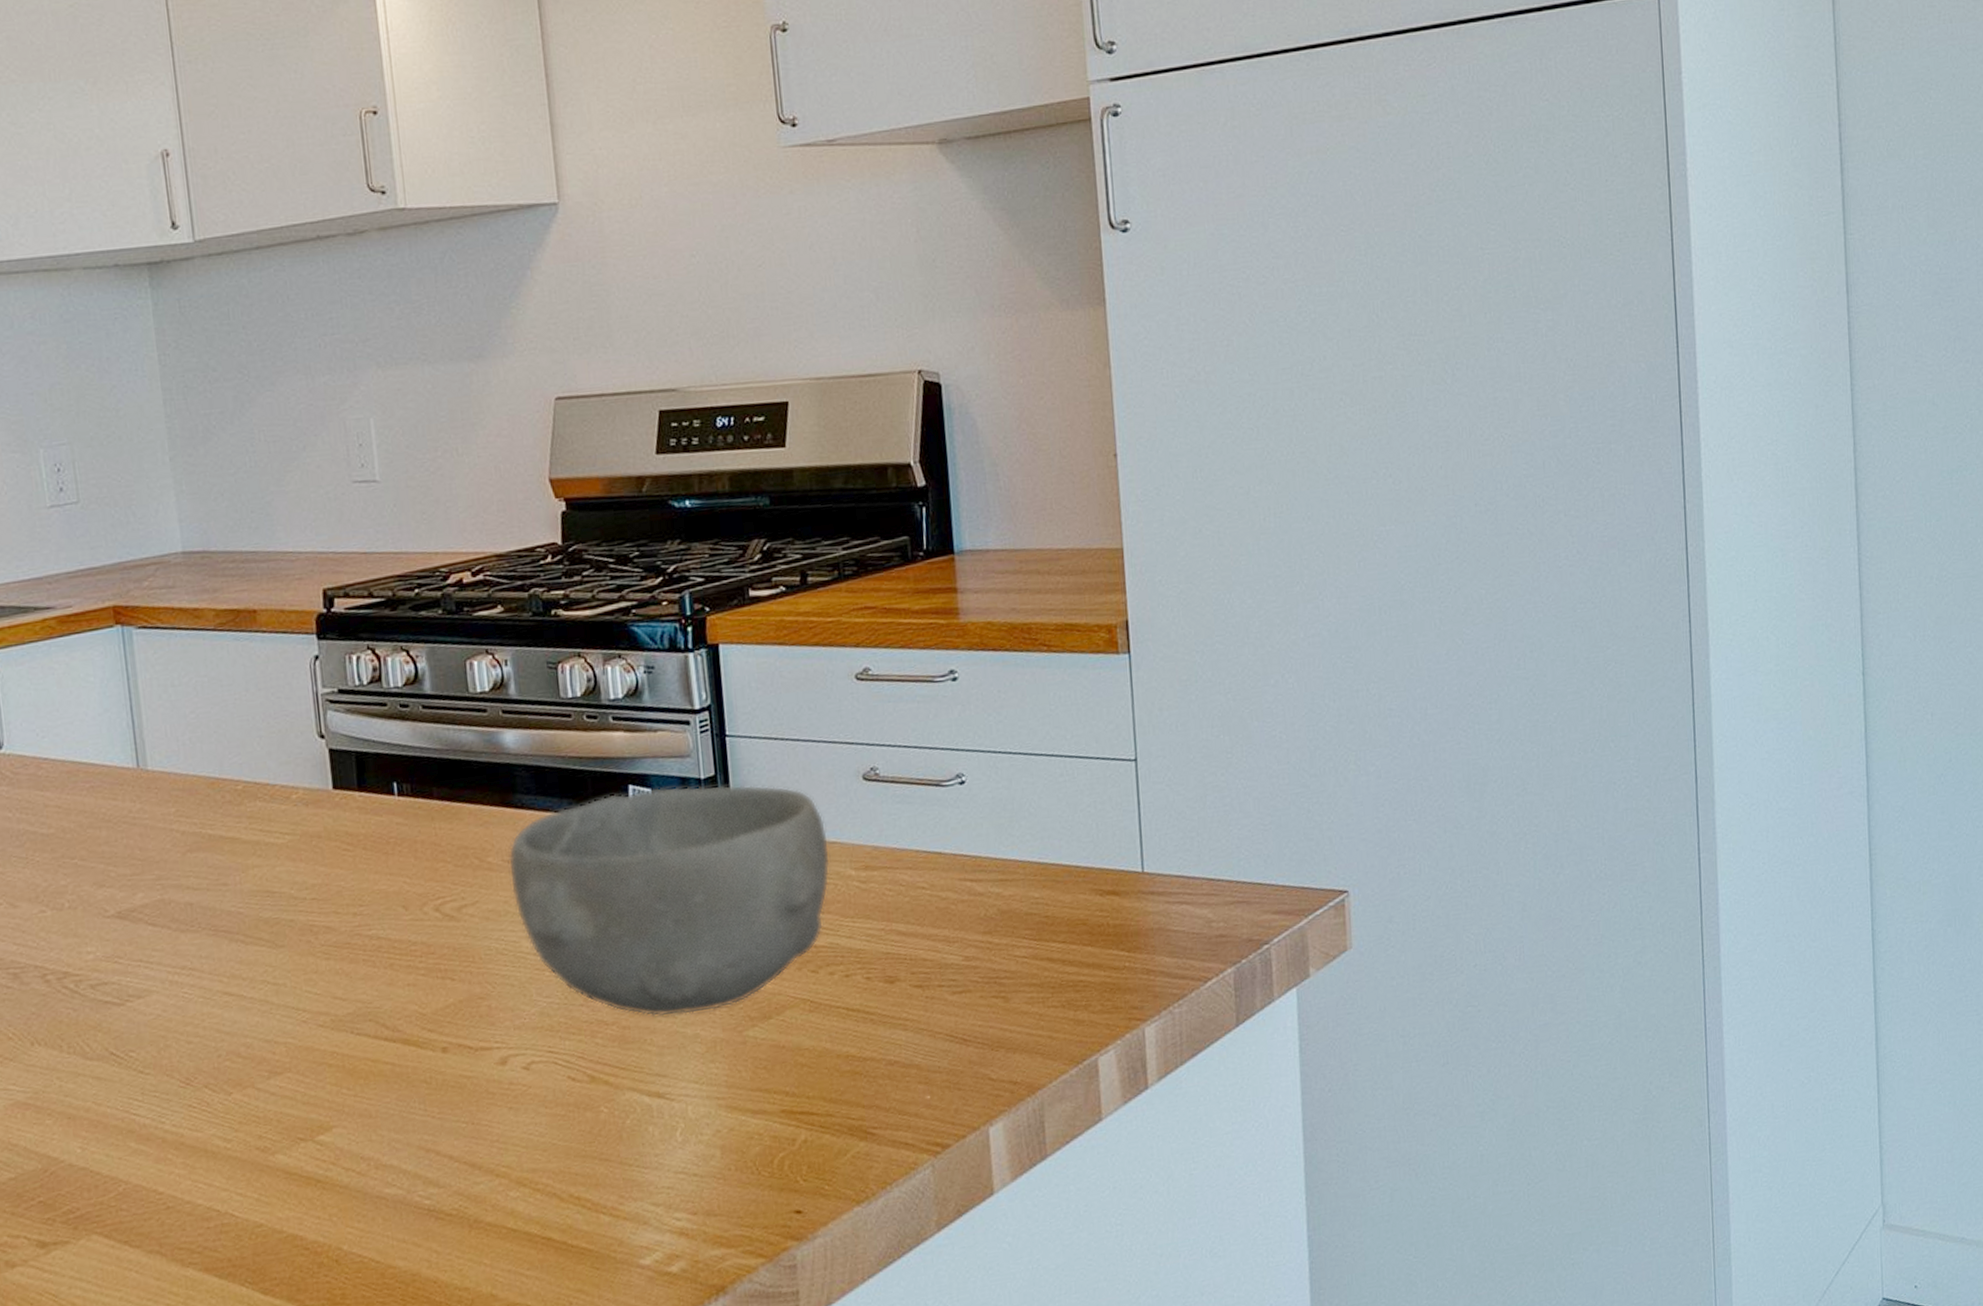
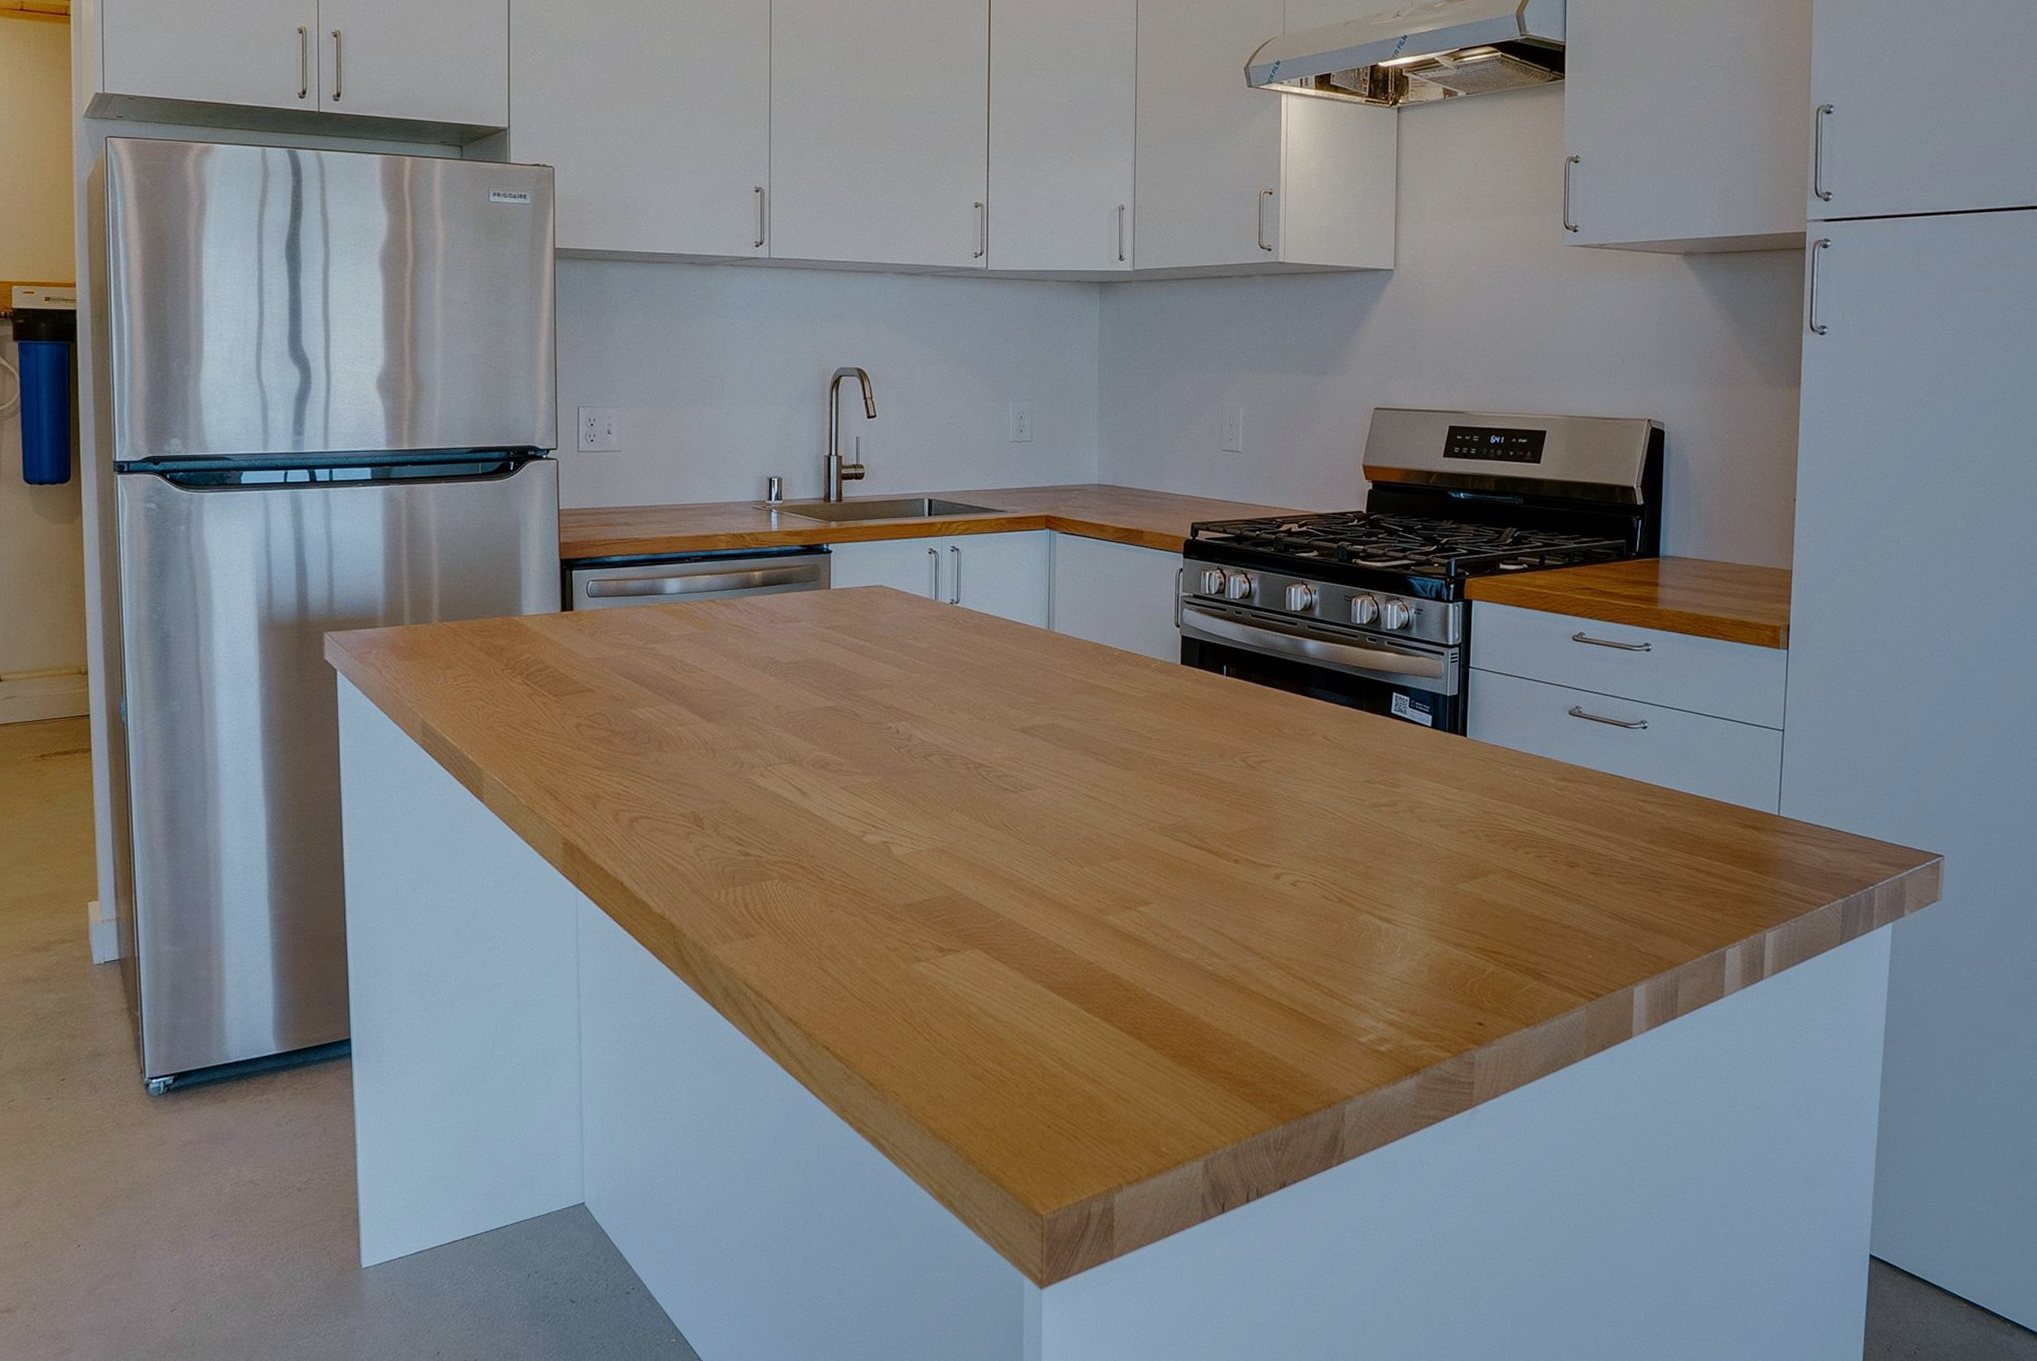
bowl: present [508,784,831,1017] -> none [1298,697,1538,865]

